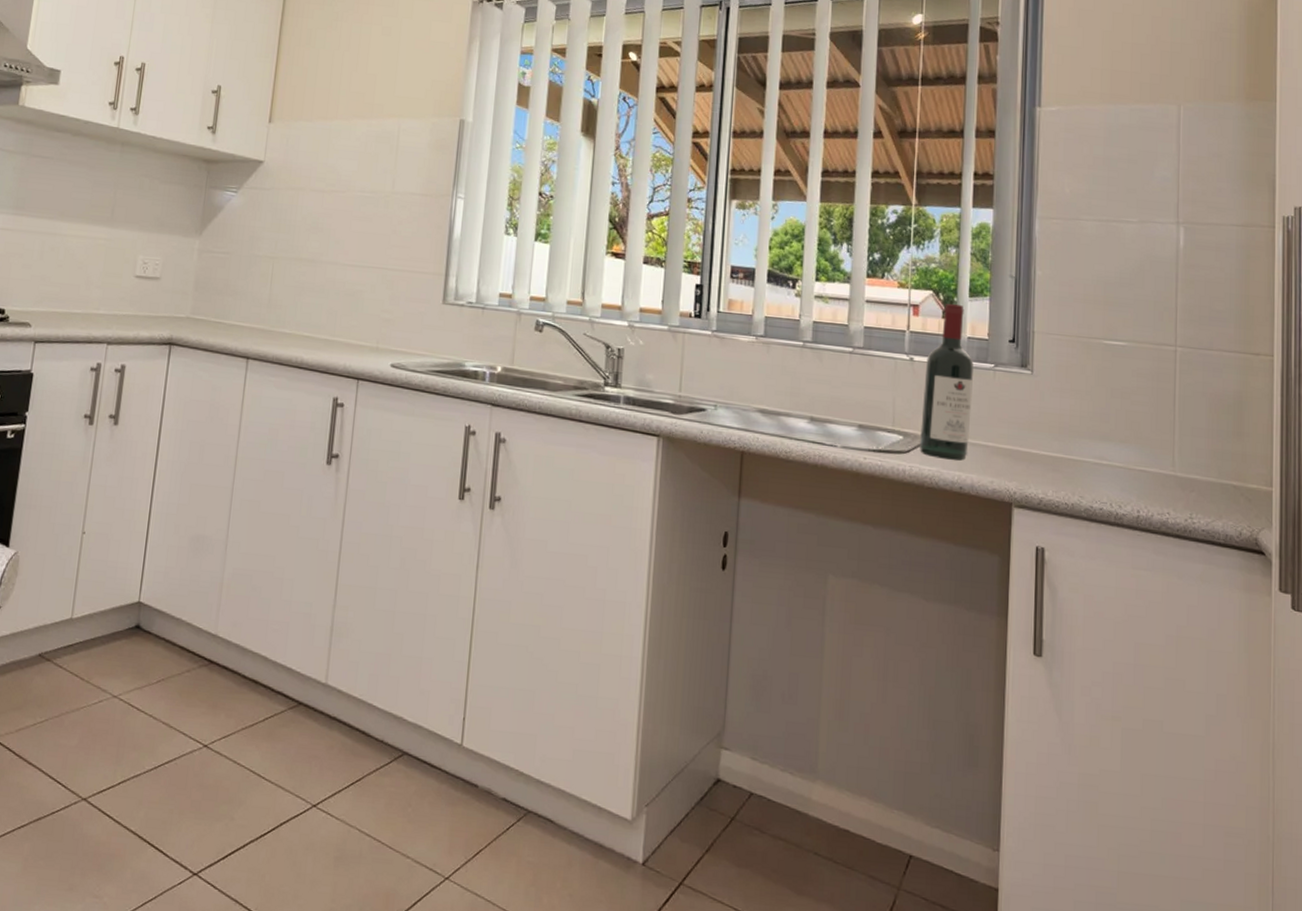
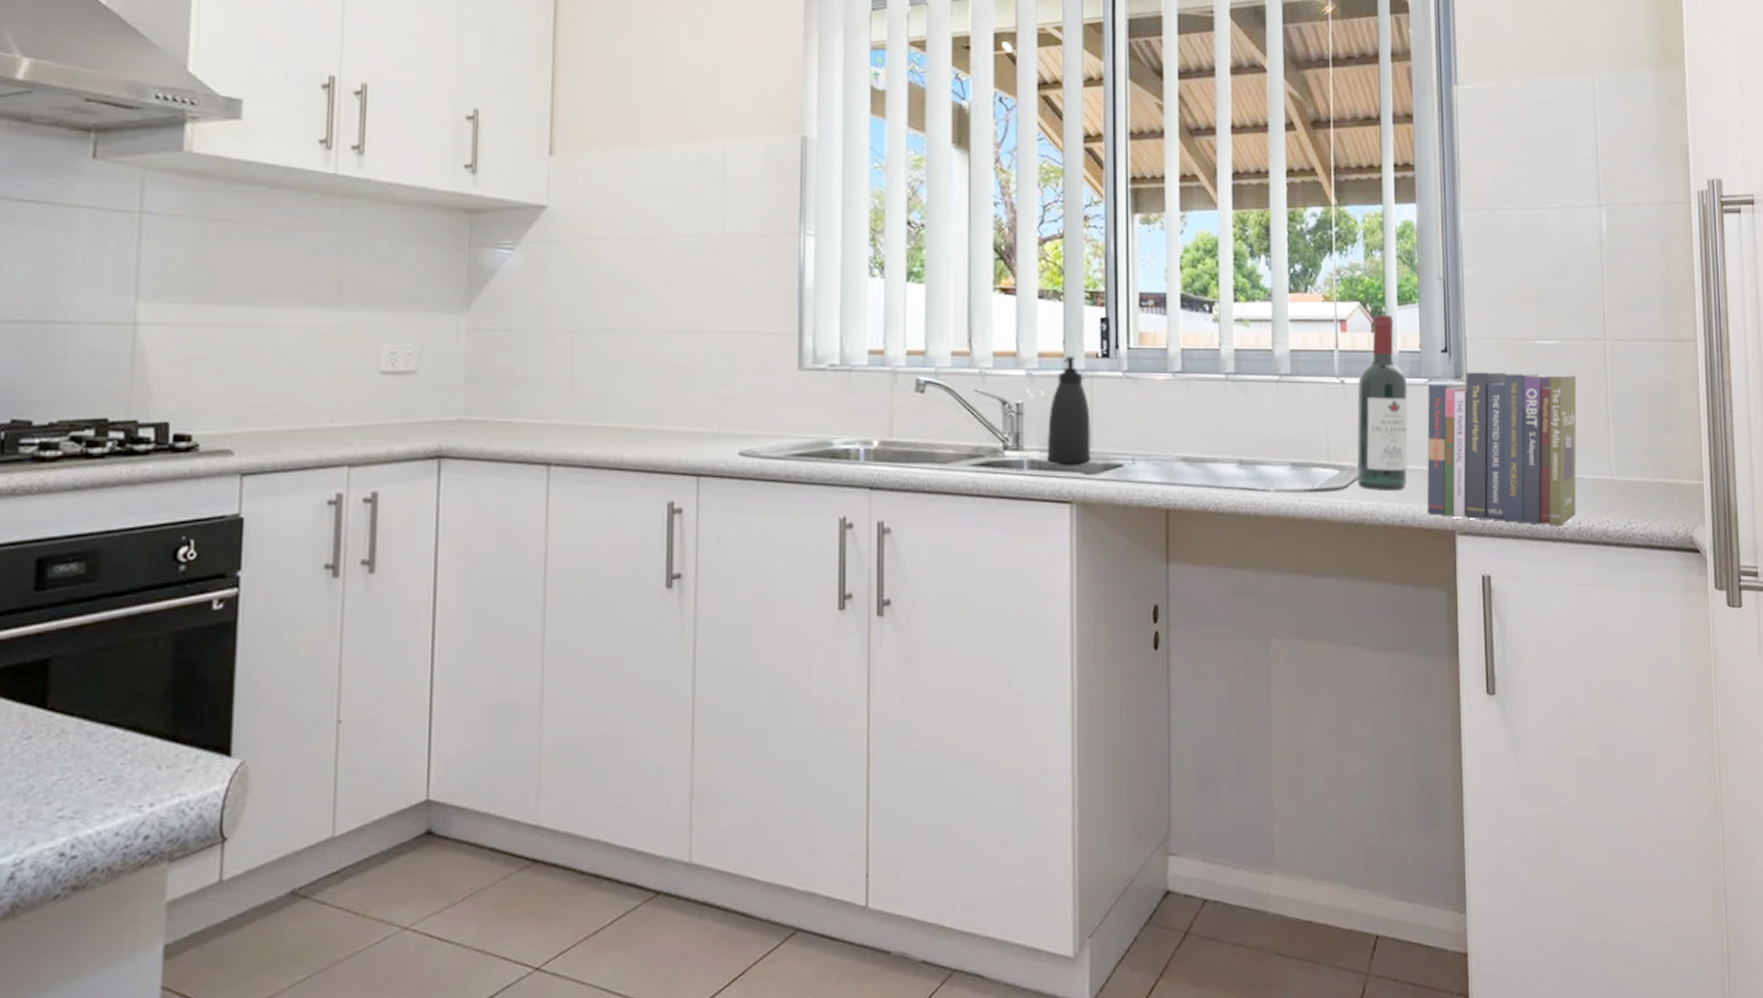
soap dispenser: none [641,314,681,406] -> present [1048,356,1091,465]
books: none [985,362,1144,512] -> present [1427,372,1577,526]

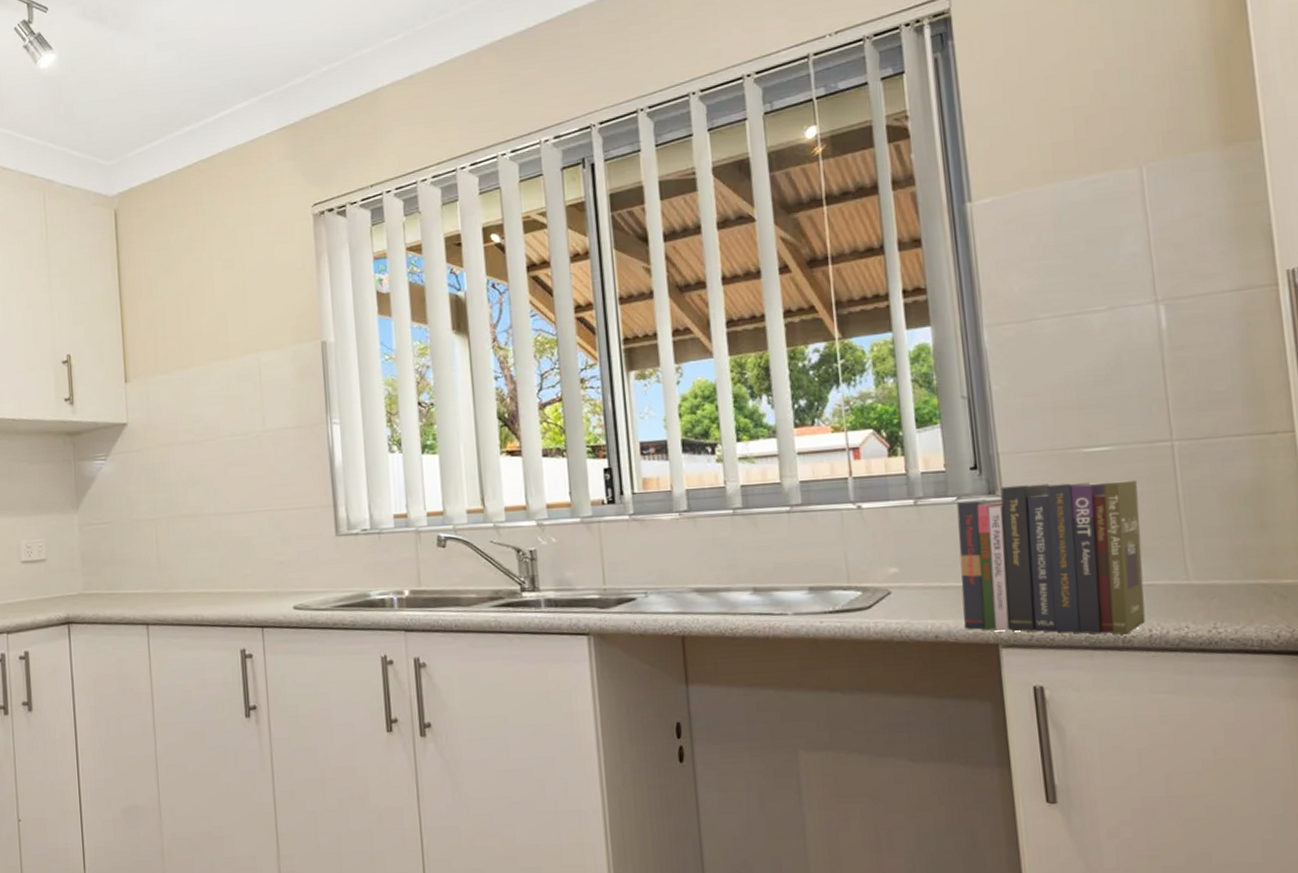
soap dispenser: present [1048,356,1091,465] -> none [561,505,604,601]
wine bottle: present [1357,315,1408,492] -> none [876,439,939,610]

